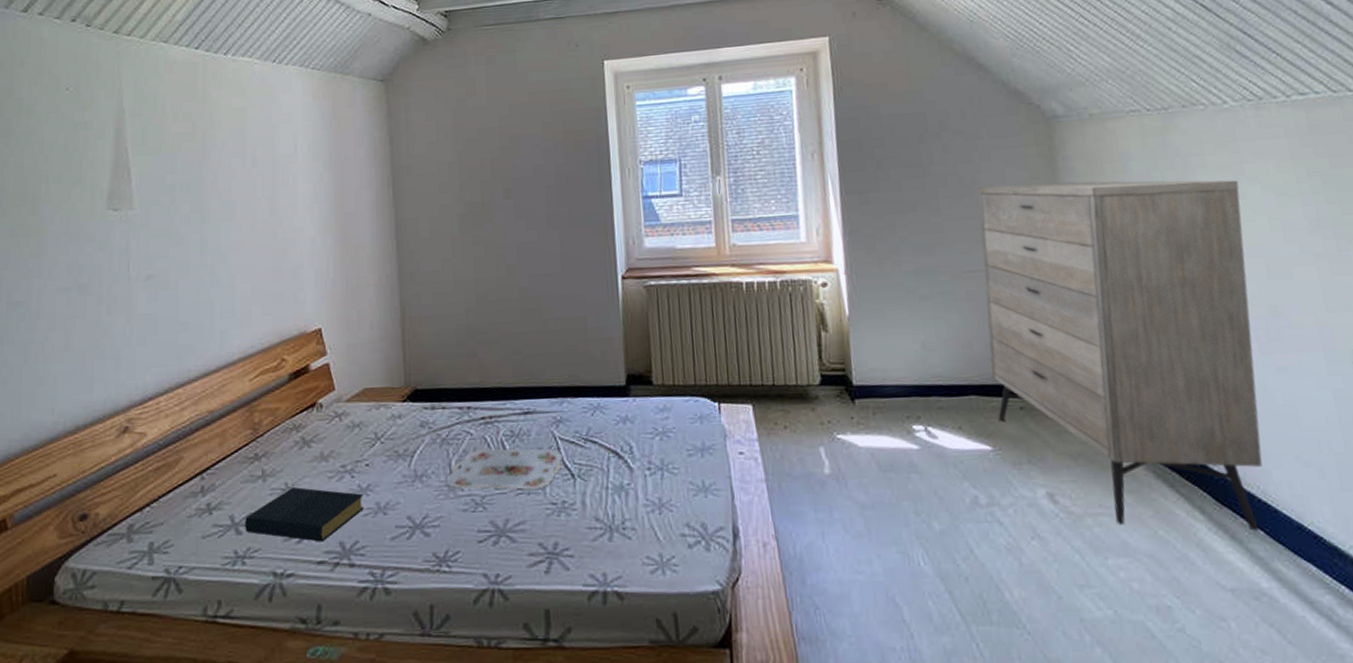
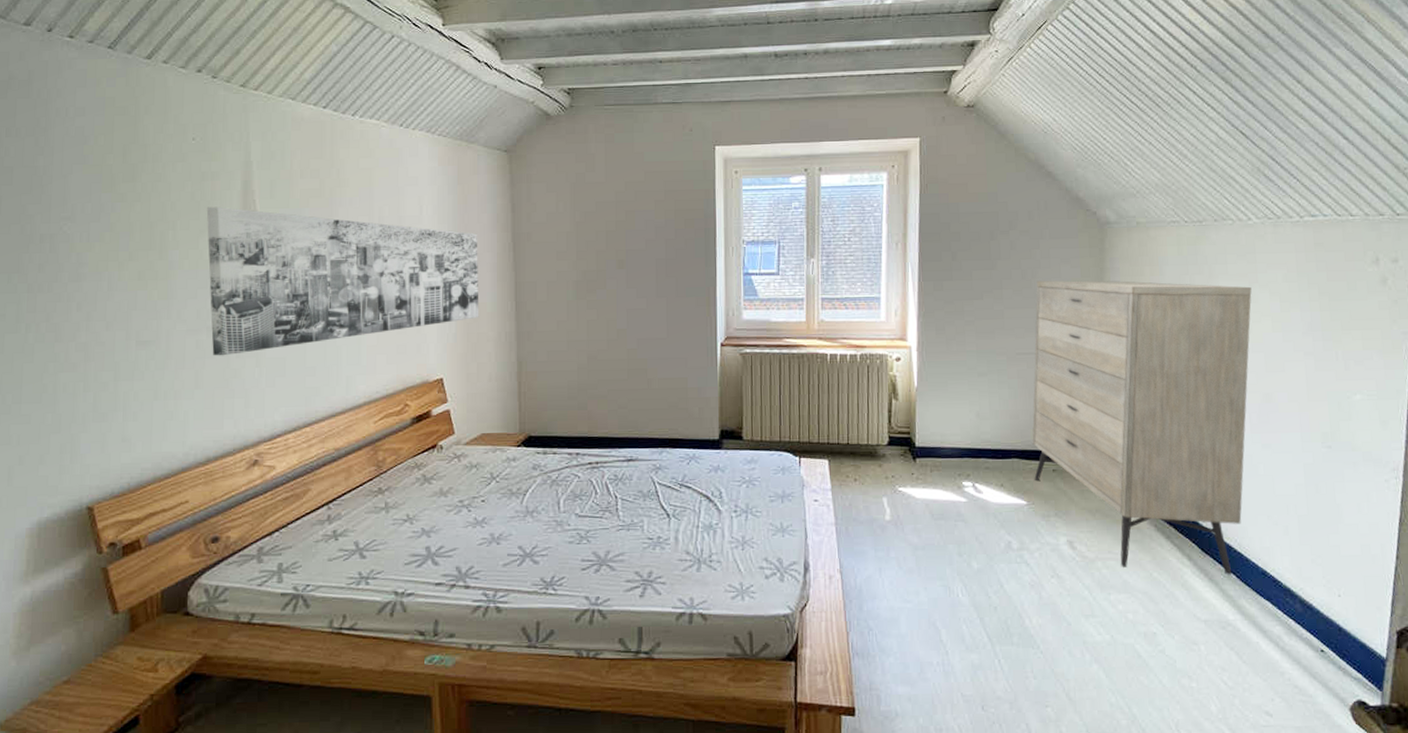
wall art: none [79,157,359,315] -> present [206,206,479,356]
hardback book: present [245,487,364,542] -> none [369,519,479,566]
serving tray: present [446,448,562,490] -> none [554,489,660,526]

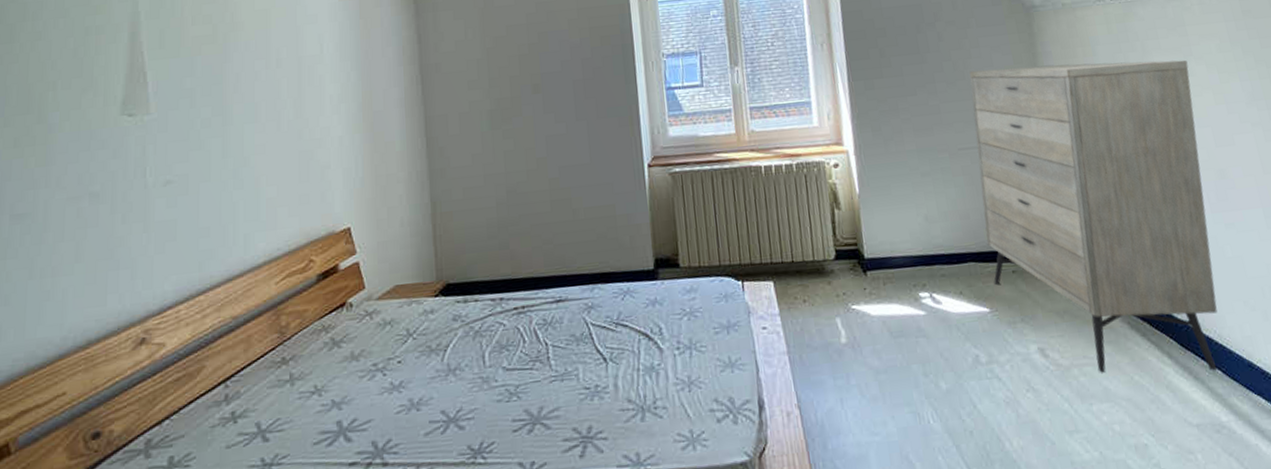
wall art: present [206,206,479,356] -> none [90,61,388,225]

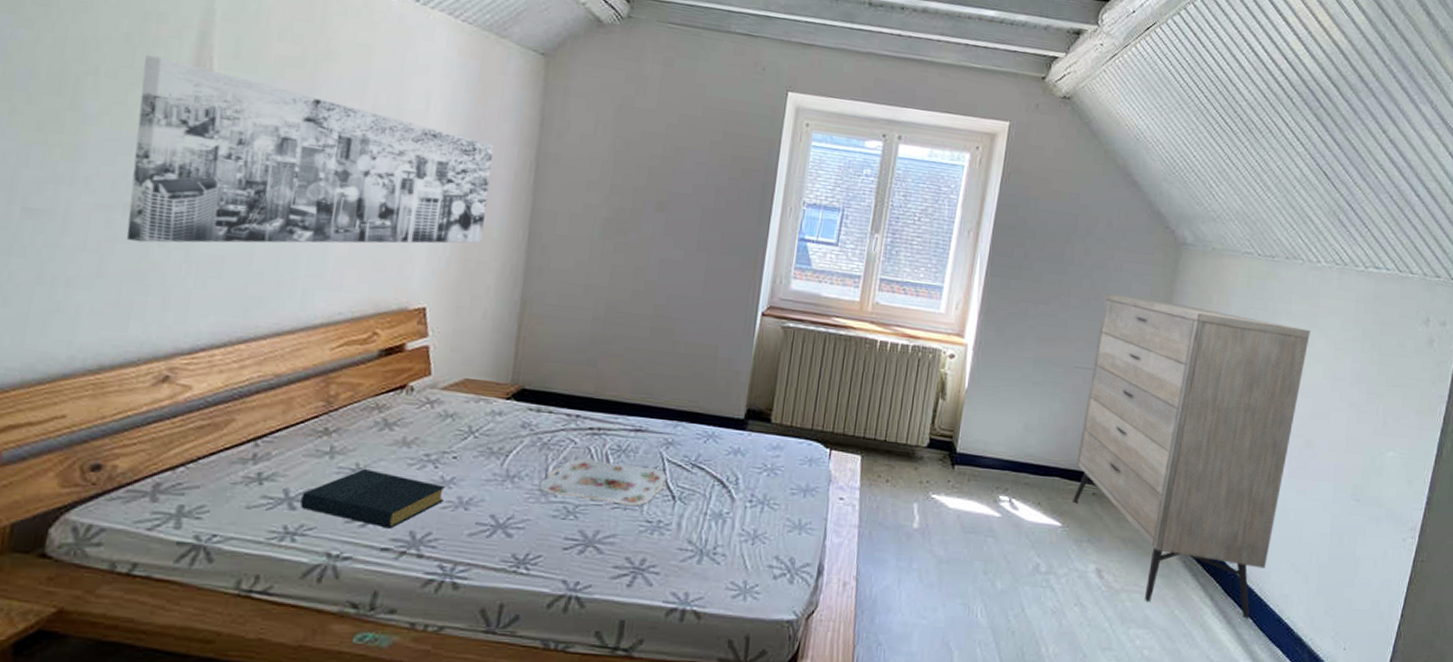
wall art: none [90,61,388,225] -> present [126,55,494,244]
hardback book: none [272,389,396,443] -> present [300,469,446,529]
serving tray: none [479,334,595,380] -> present [539,458,667,506]

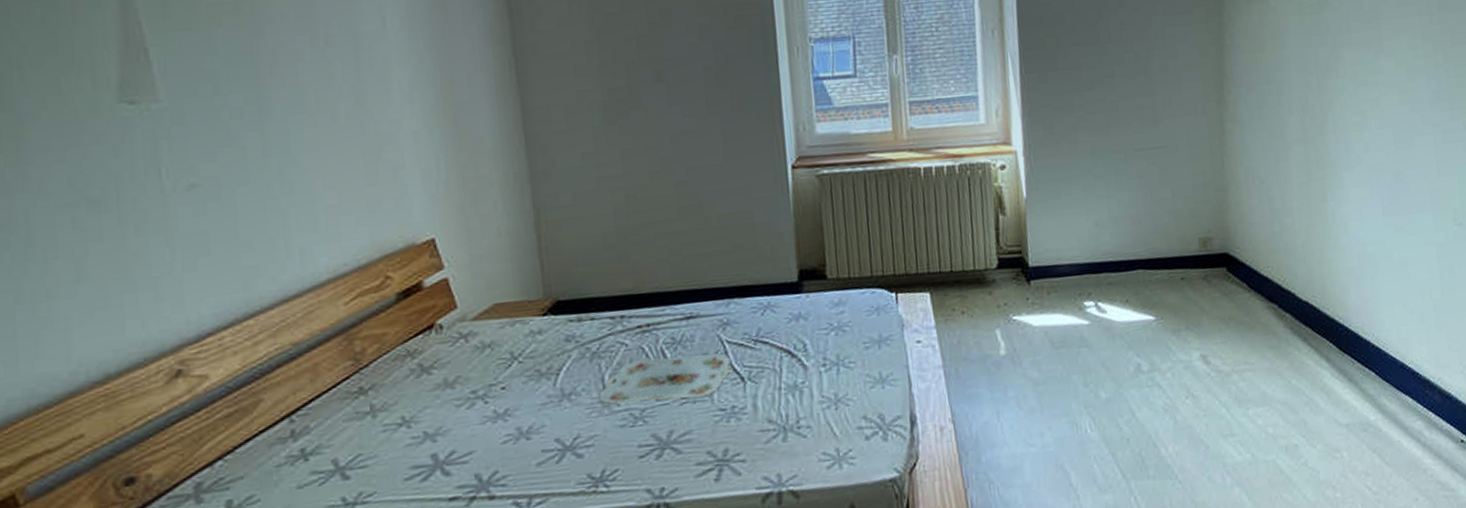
wall art: present [126,55,494,244] -> none [67,33,477,238]
hardback book: present [300,469,446,529] -> none [353,419,502,477]
dresser: present [1072,293,1310,619] -> none [1152,56,1378,378]

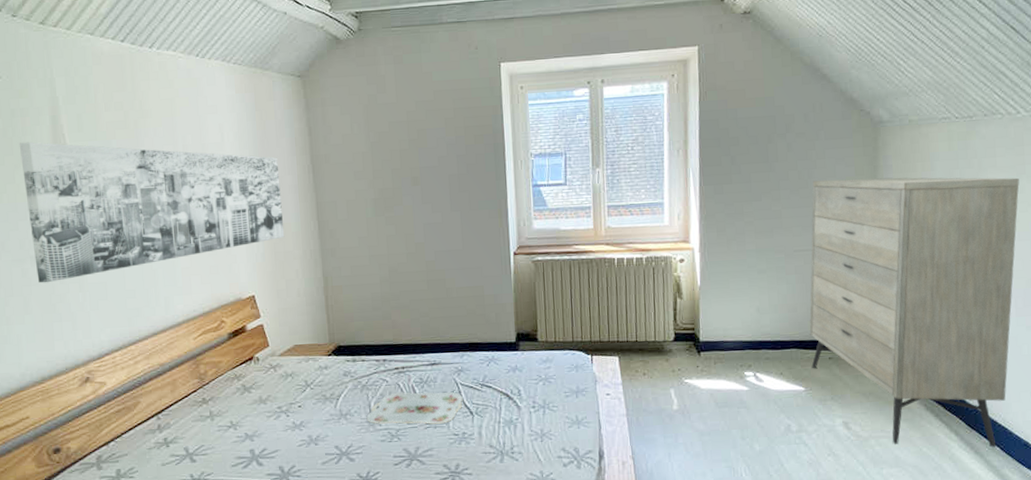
wall art: none [67,33,477,238] -> present [19,141,285,283]
dresser: none [1152,56,1378,378] -> present [809,177,1019,448]

